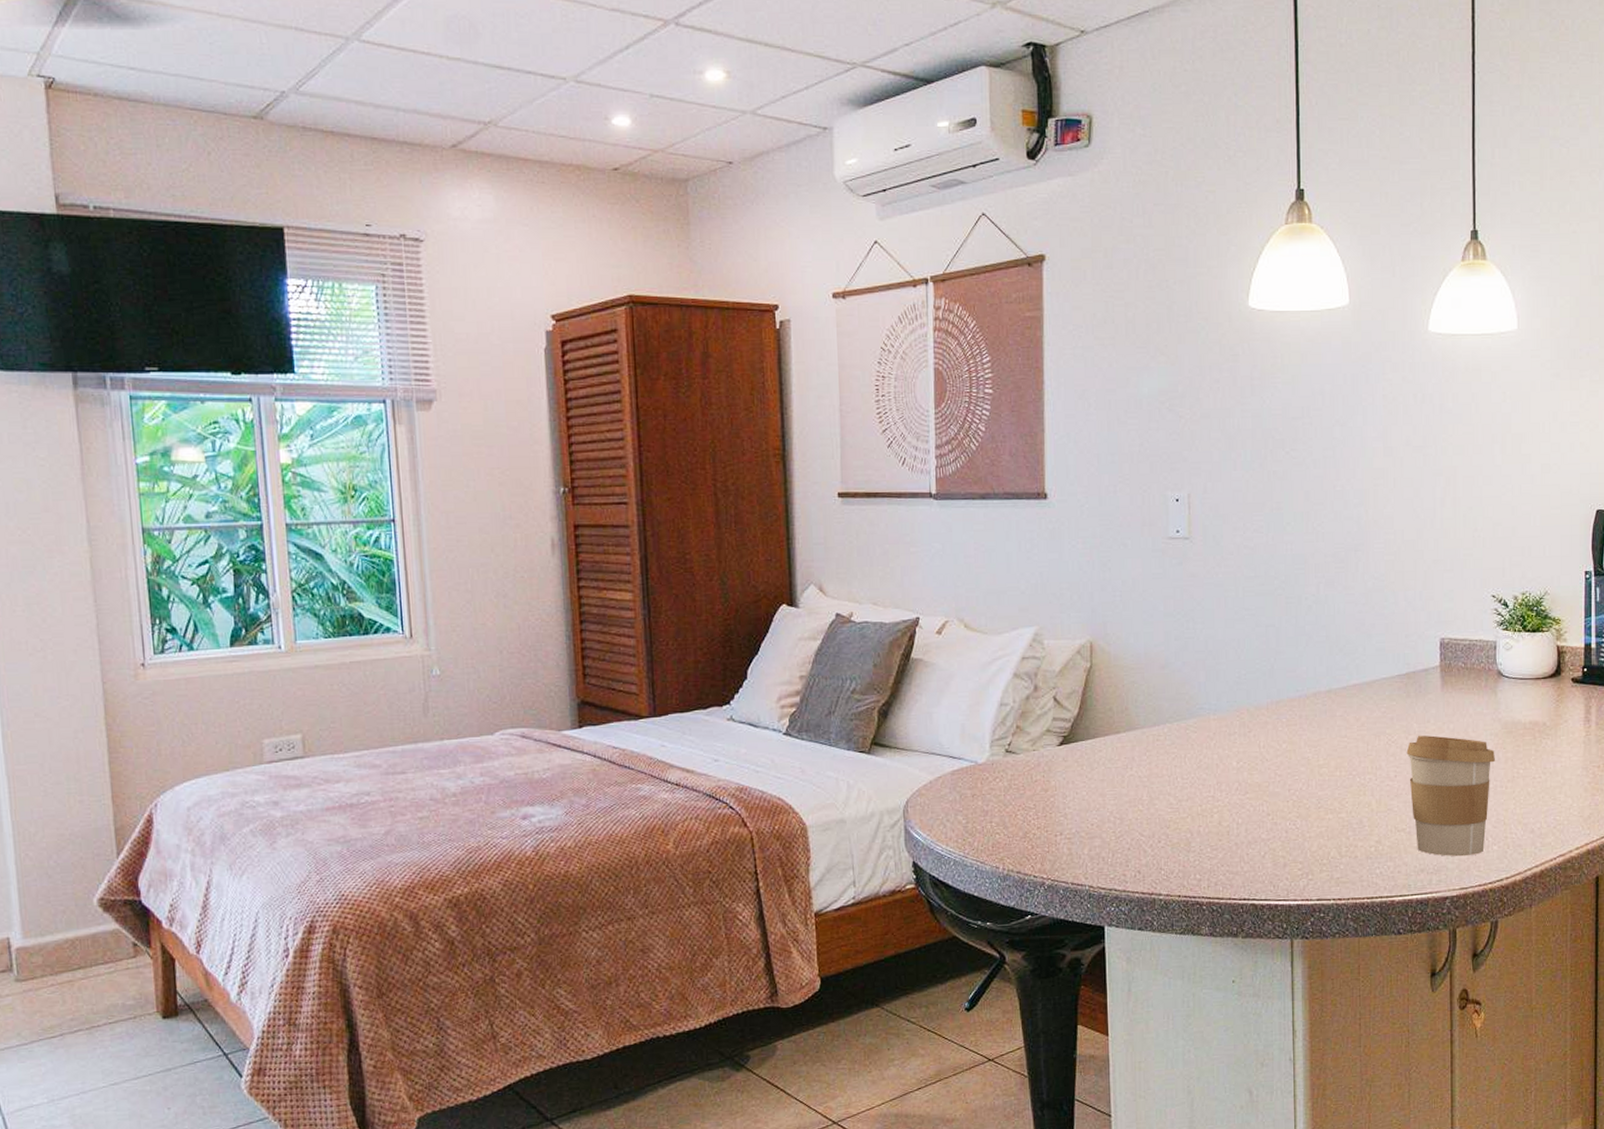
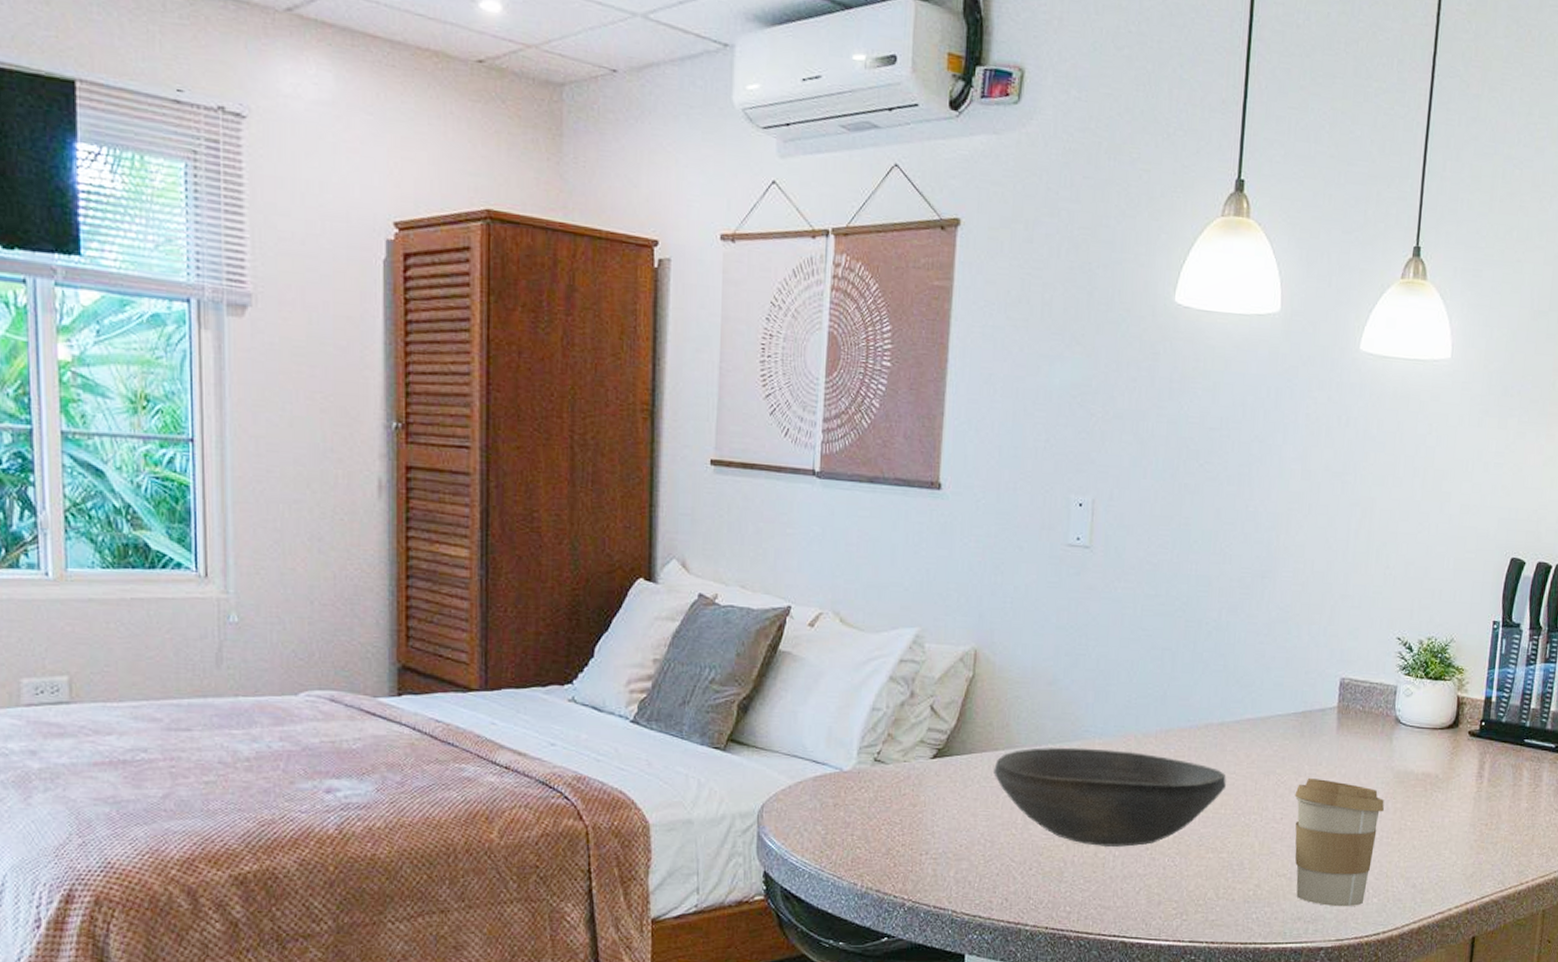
bowl: none [1117,724,1339,816] -> present [993,747,1226,848]

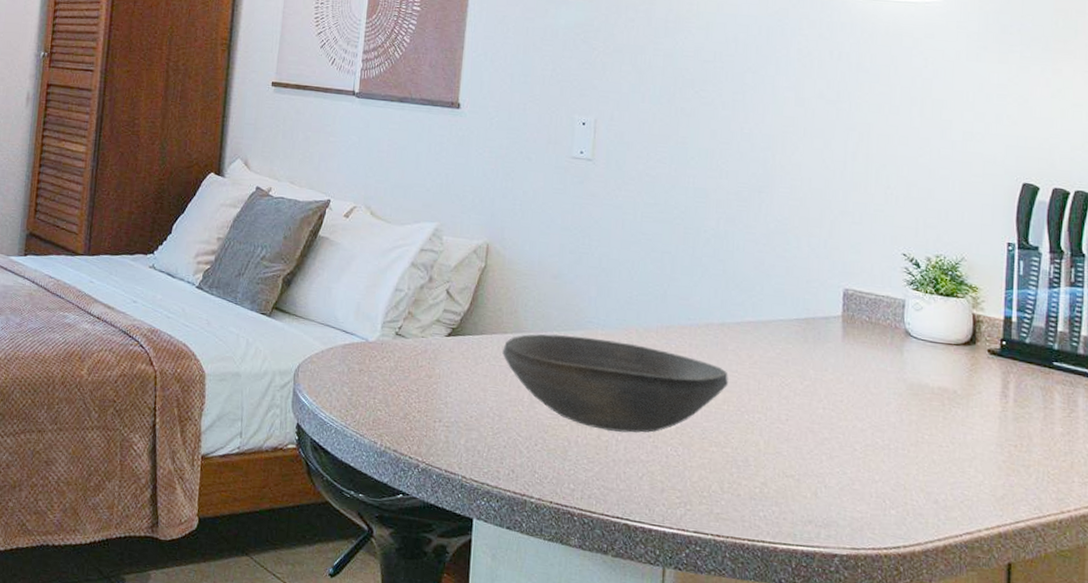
coffee cup: present [1294,777,1384,907] -> none [800,382,898,516]

